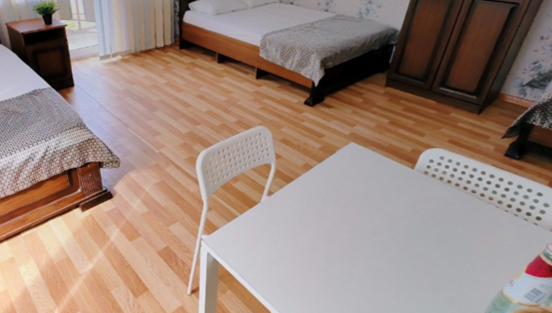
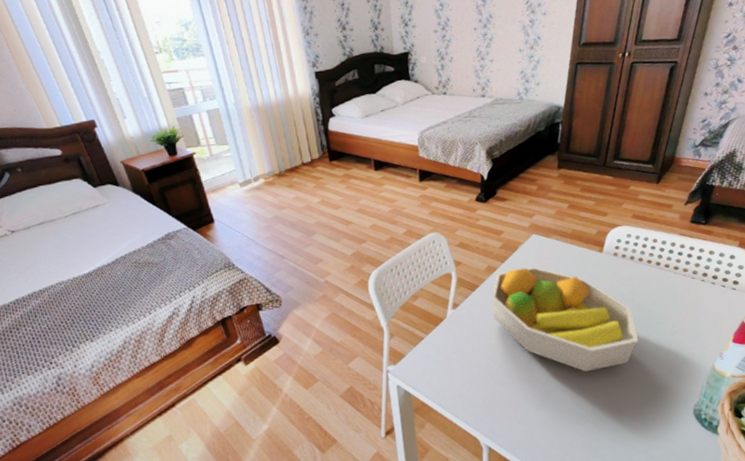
fruit bowl: none [303,170,435,273] -> present [491,267,639,372]

